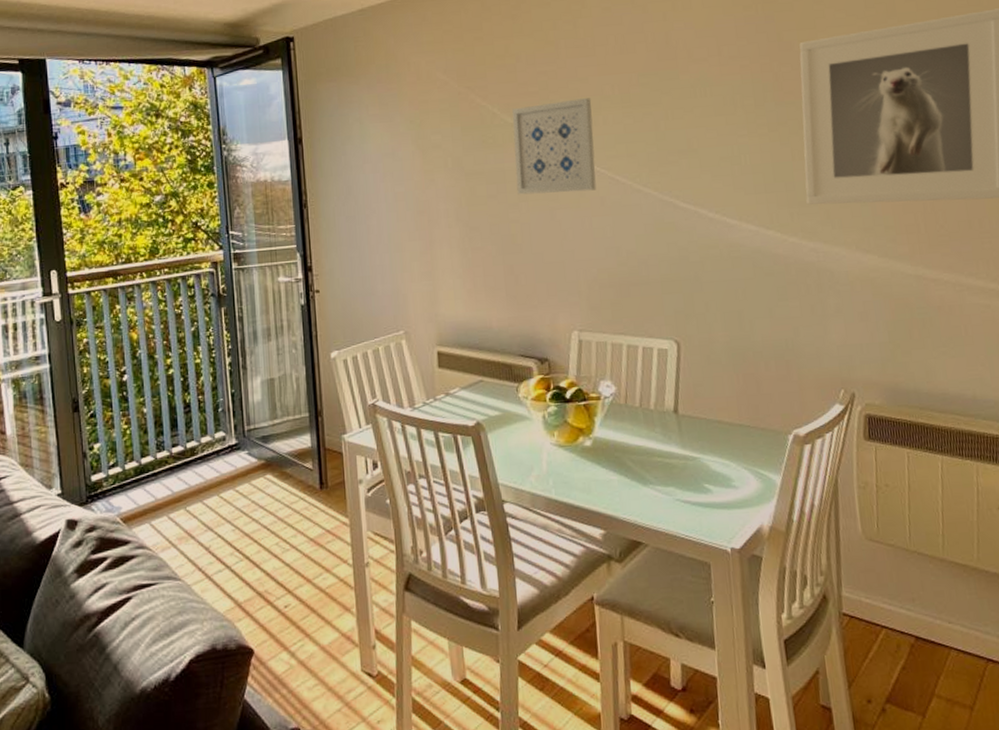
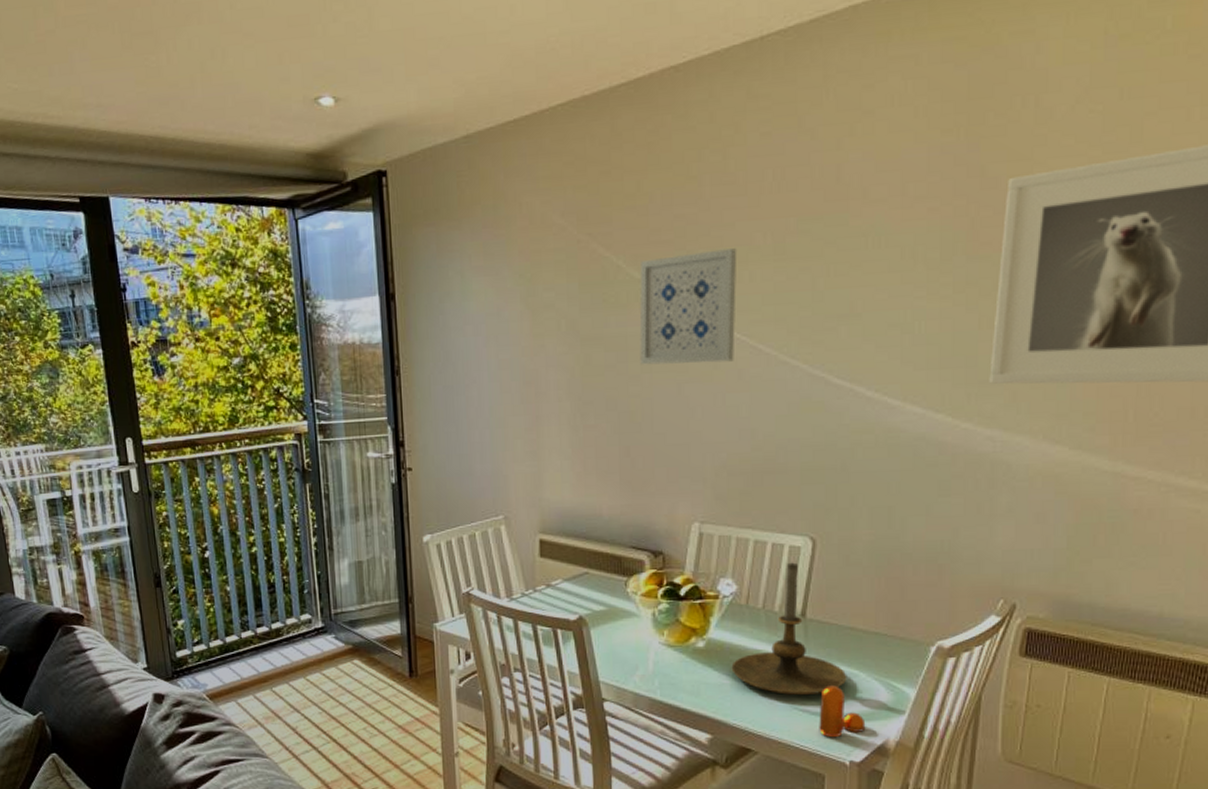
candle holder: none [617,363,720,488] -> present [731,562,847,696]
pepper shaker: none [698,476,742,527] -> present [819,685,866,738]

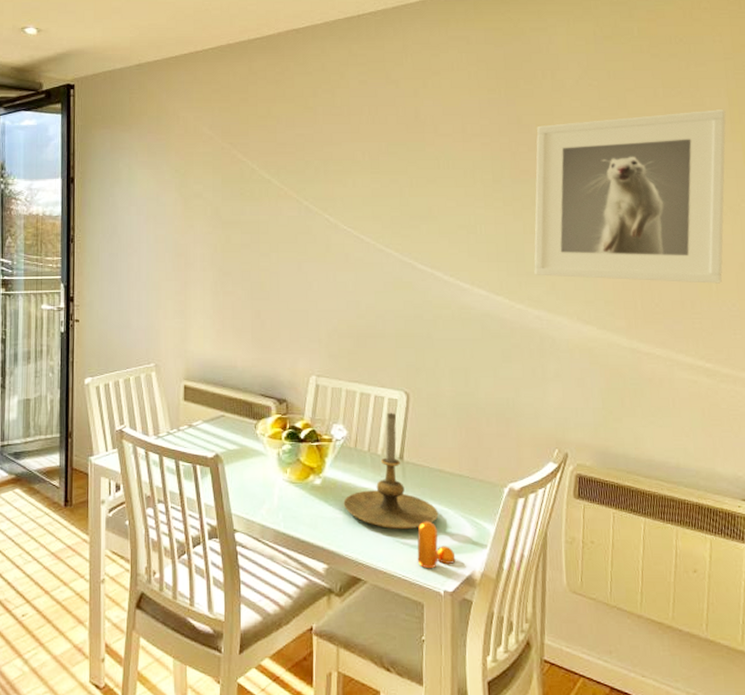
wall art: present [639,248,737,365] -> none [269,162,344,247]

